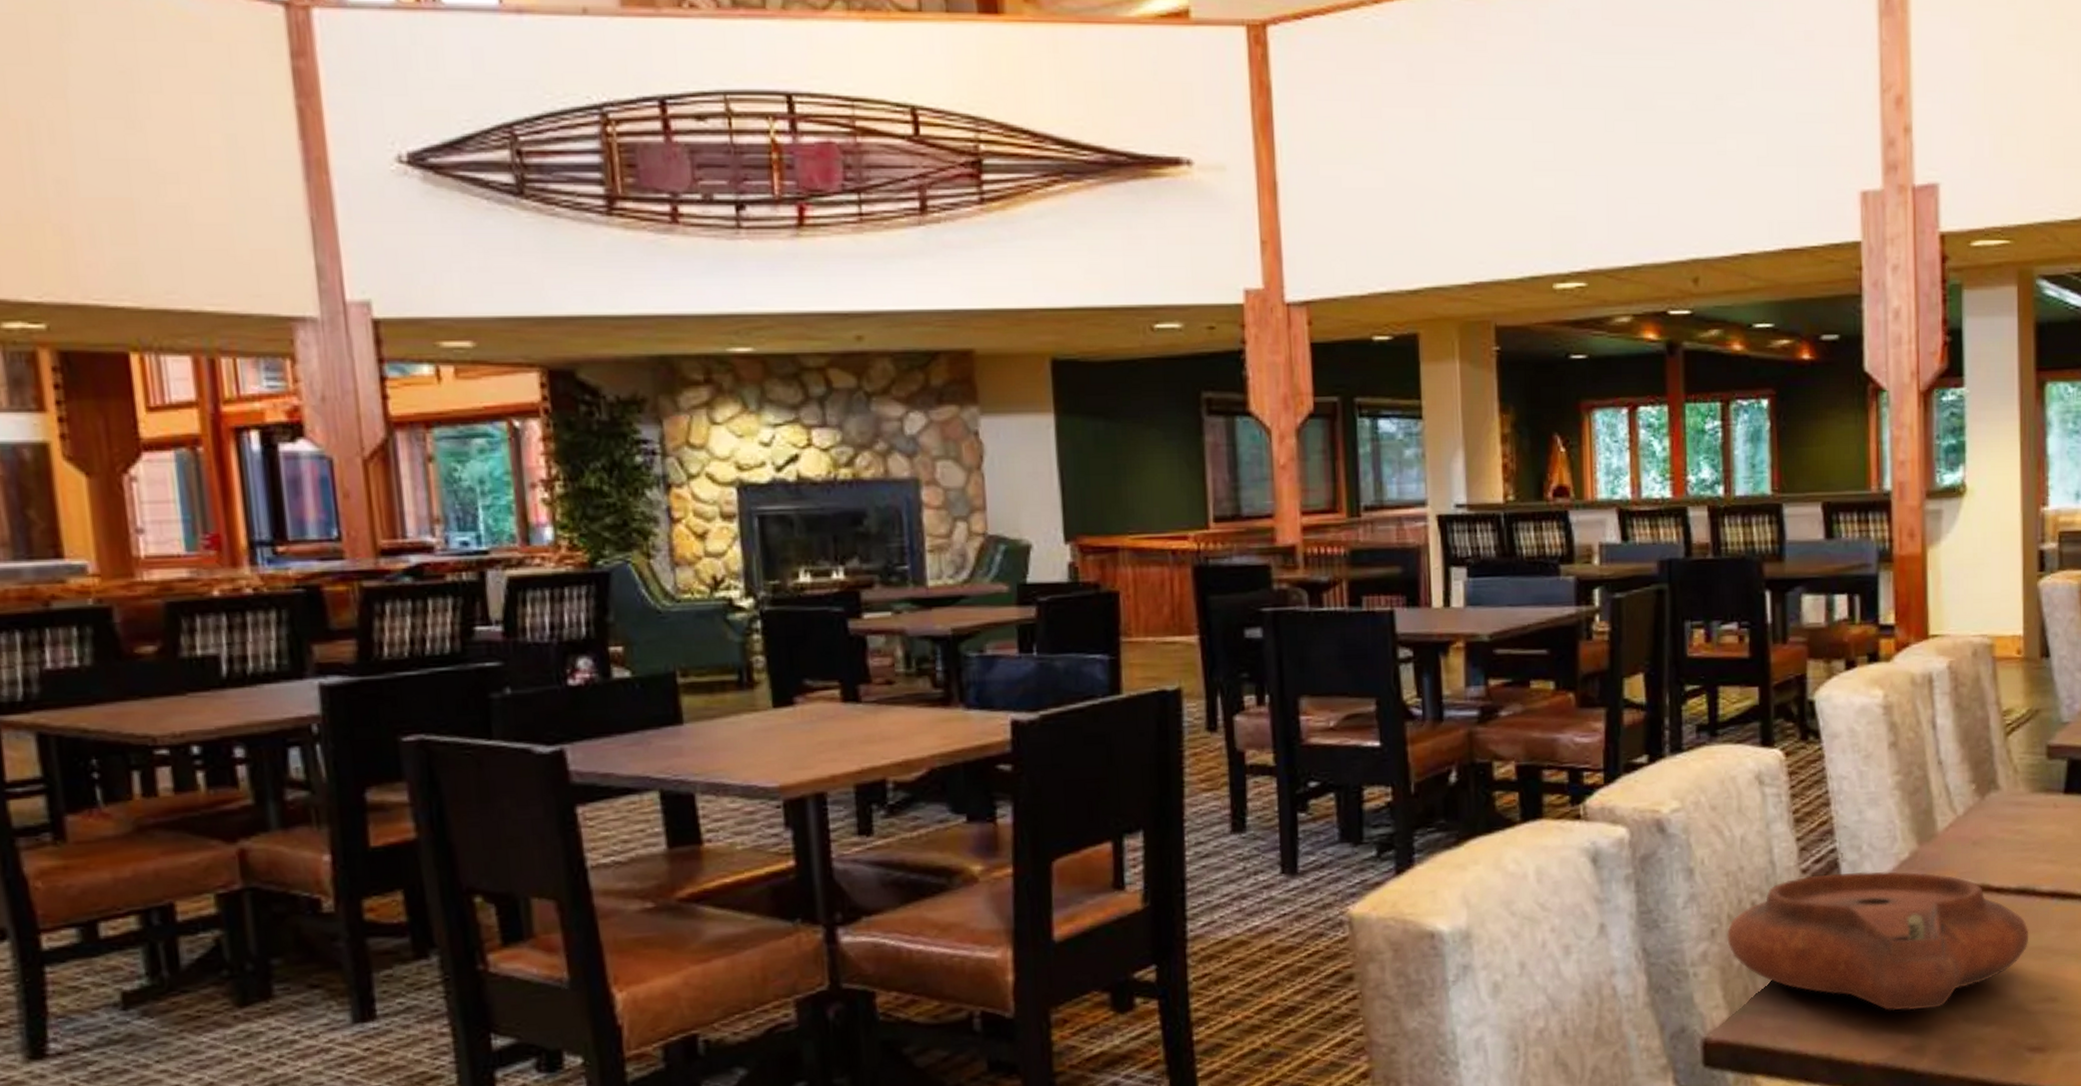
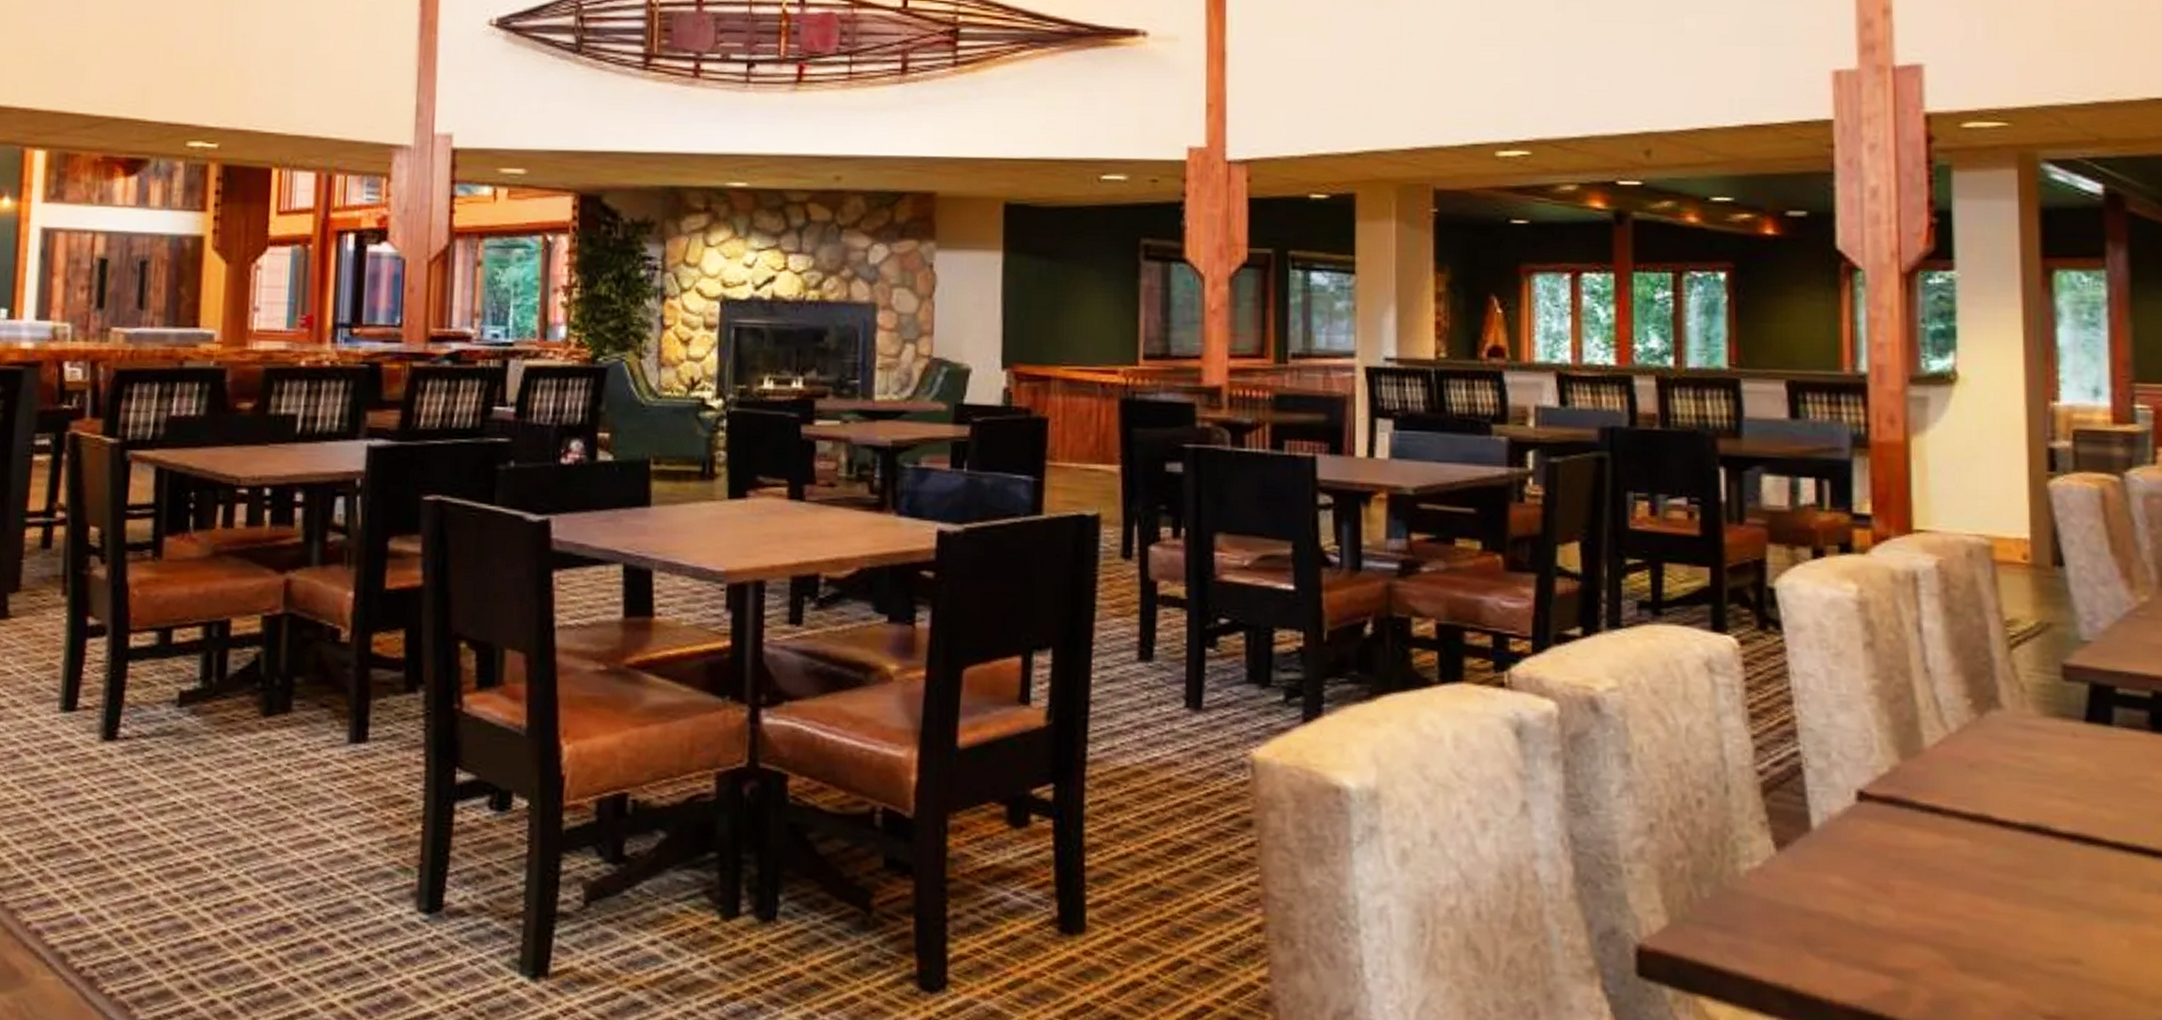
plate: present [1727,871,2029,1010] -> none [1668,779,2043,951]

